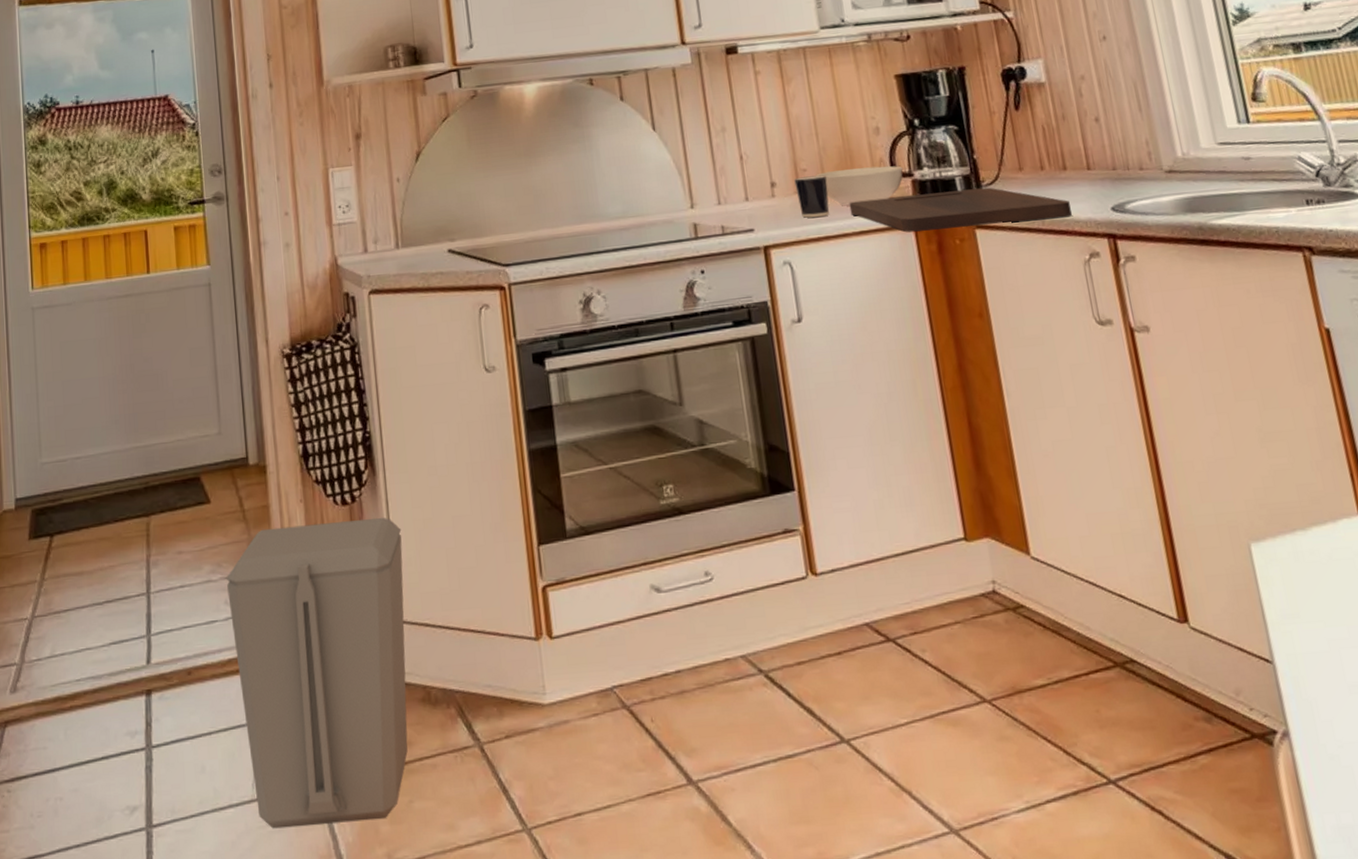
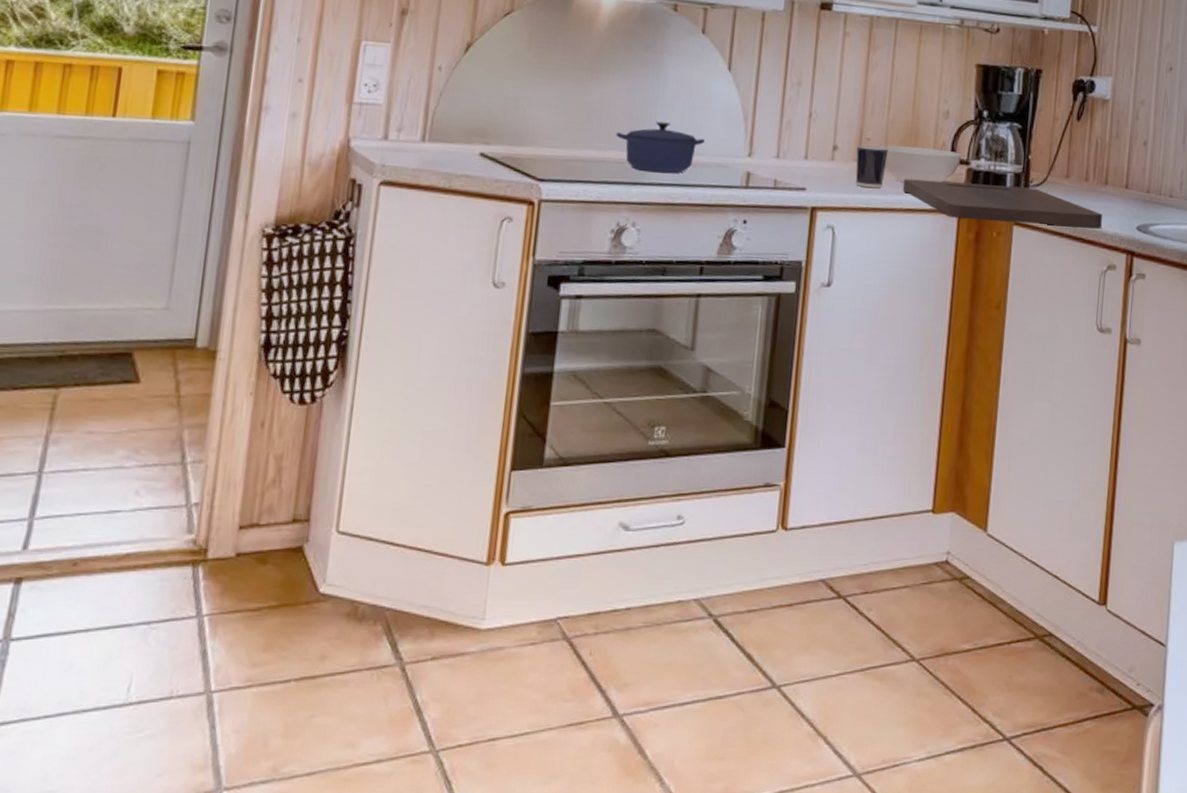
trash bin: present [225,517,408,829] -> none [129,418,362,735]
cooking pot: none [564,189,647,241] -> present [616,121,706,174]

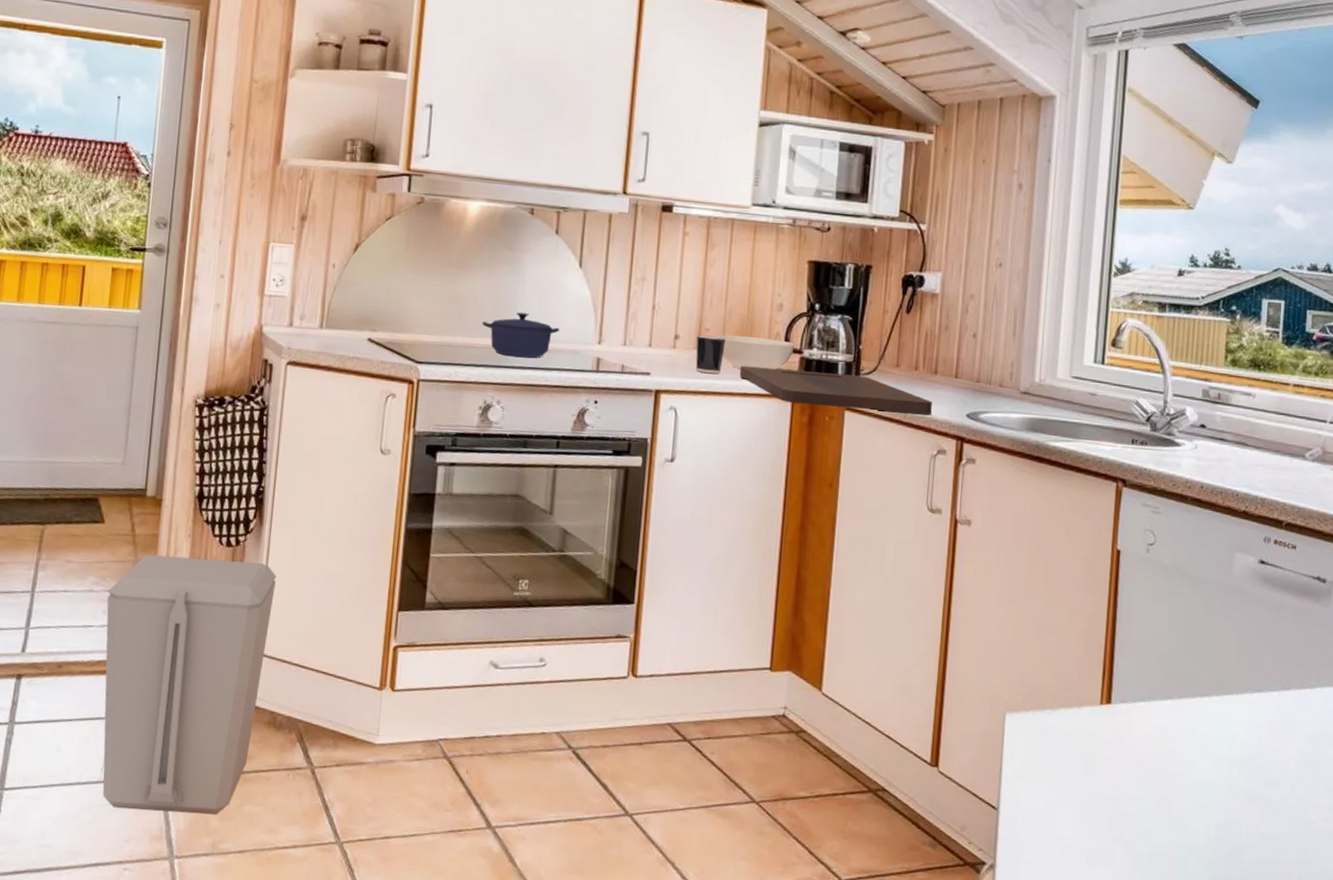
trash bin: none [129,418,362,735] -> present [102,554,277,815]

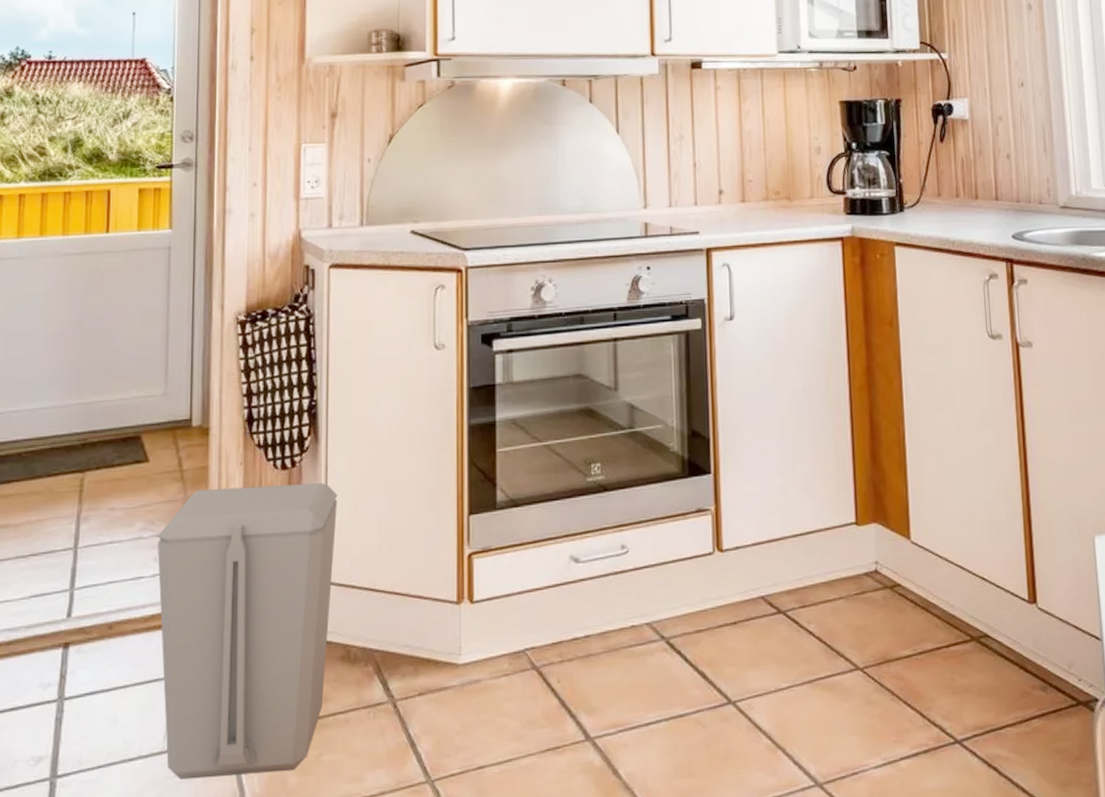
cooking pot: present [482,312,560,359] -> none [525,185,605,232]
mug: present [695,335,727,374] -> none [740,187,770,225]
bowl: present [717,335,796,370] -> none [760,183,838,217]
cutting board: present [739,365,932,415] -> none [787,209,978,245]

